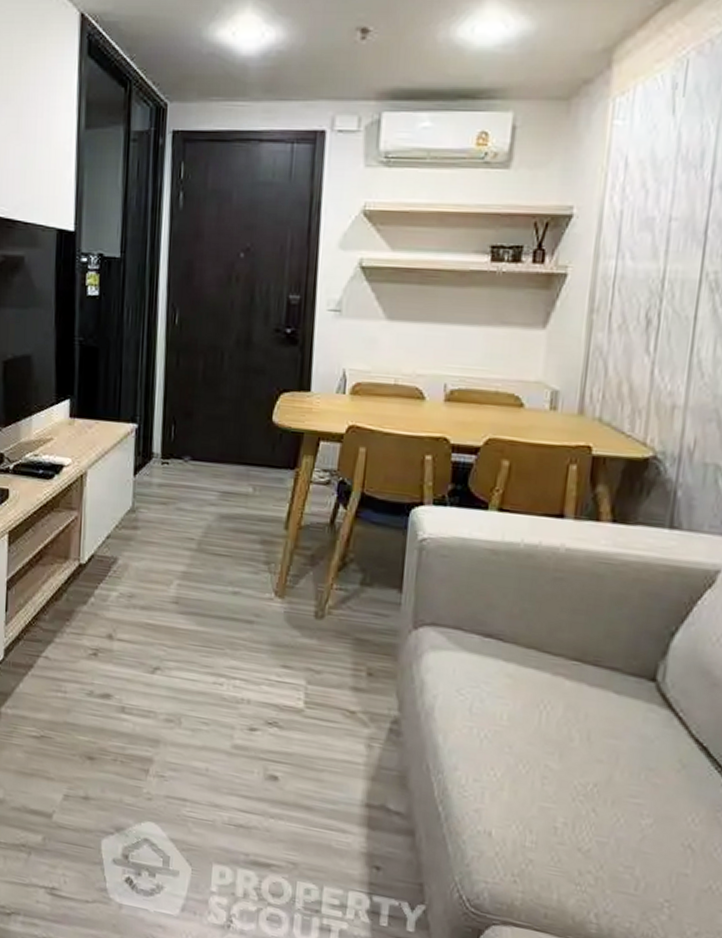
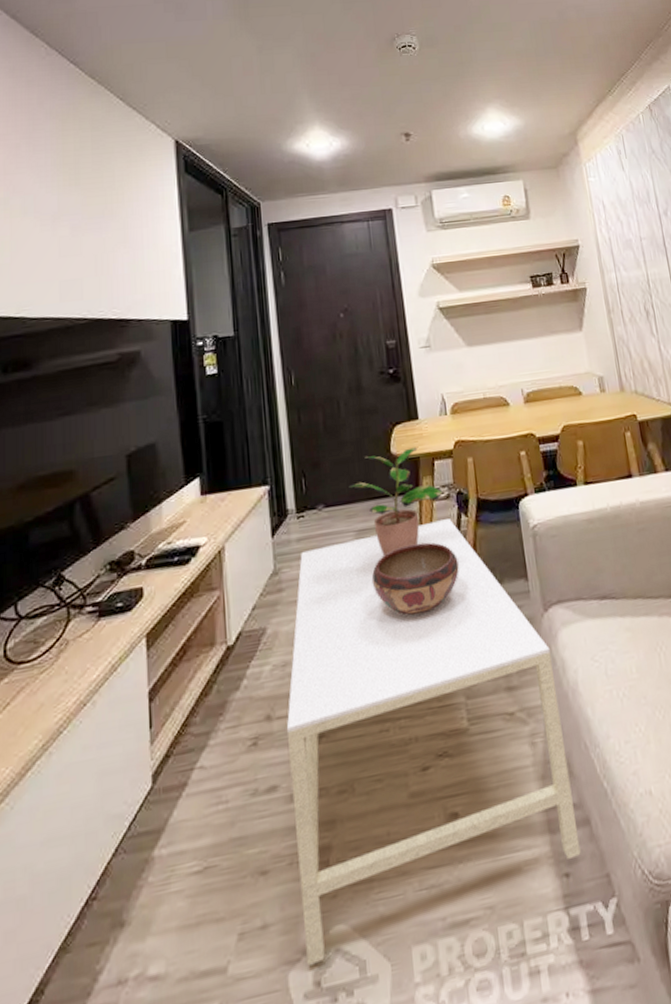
coffee table: none [119,497,411,858] -> present [286,519,581,966]
potted plant: none [219,419,324,525] -> present [348,447,443,557]
decorative bowl: none [228,520,326,592] -> present [371,542,459,616]

